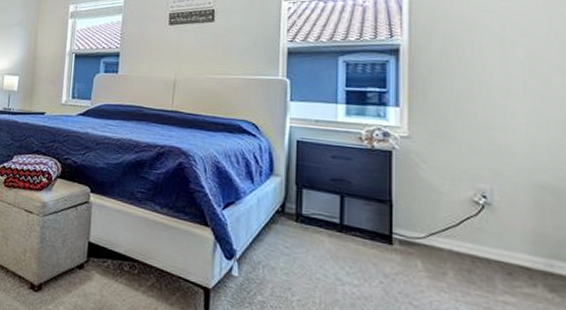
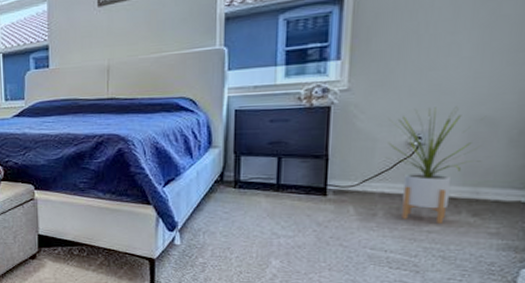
house plant: none [451,166,552,295] -> present [385,106,482,223]

